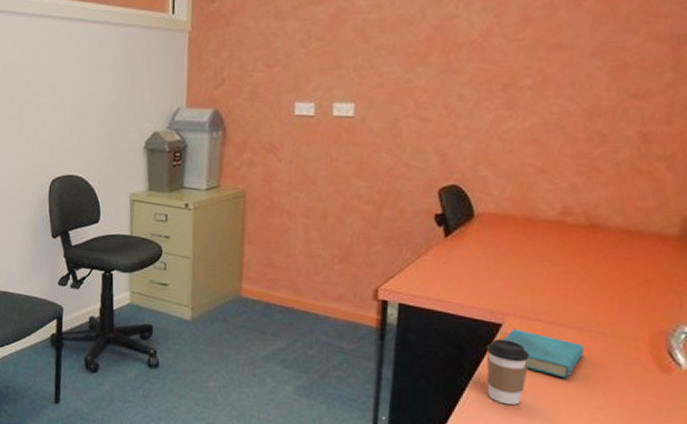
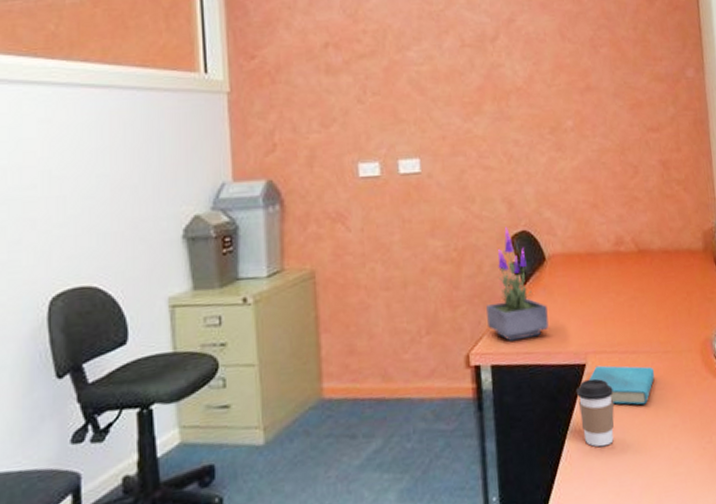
potted plant: none [401,178,468,287] -> present [486,226,549,341]

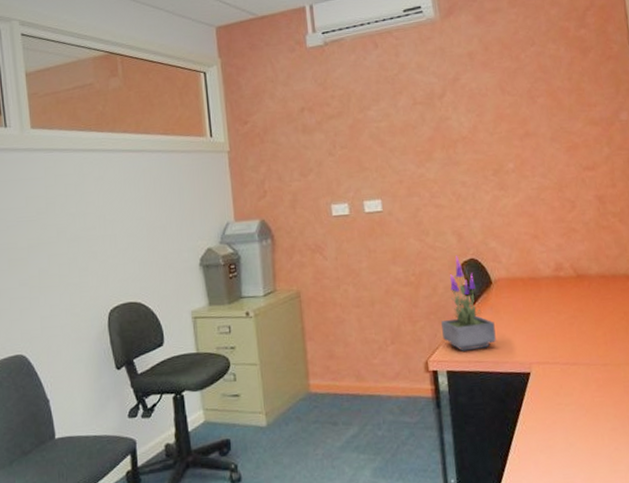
coffee cup: present [575,378,615,447] -> none [521,385,558,444]
book: present [588,365,654,405] -> none [533,374,594,410]

